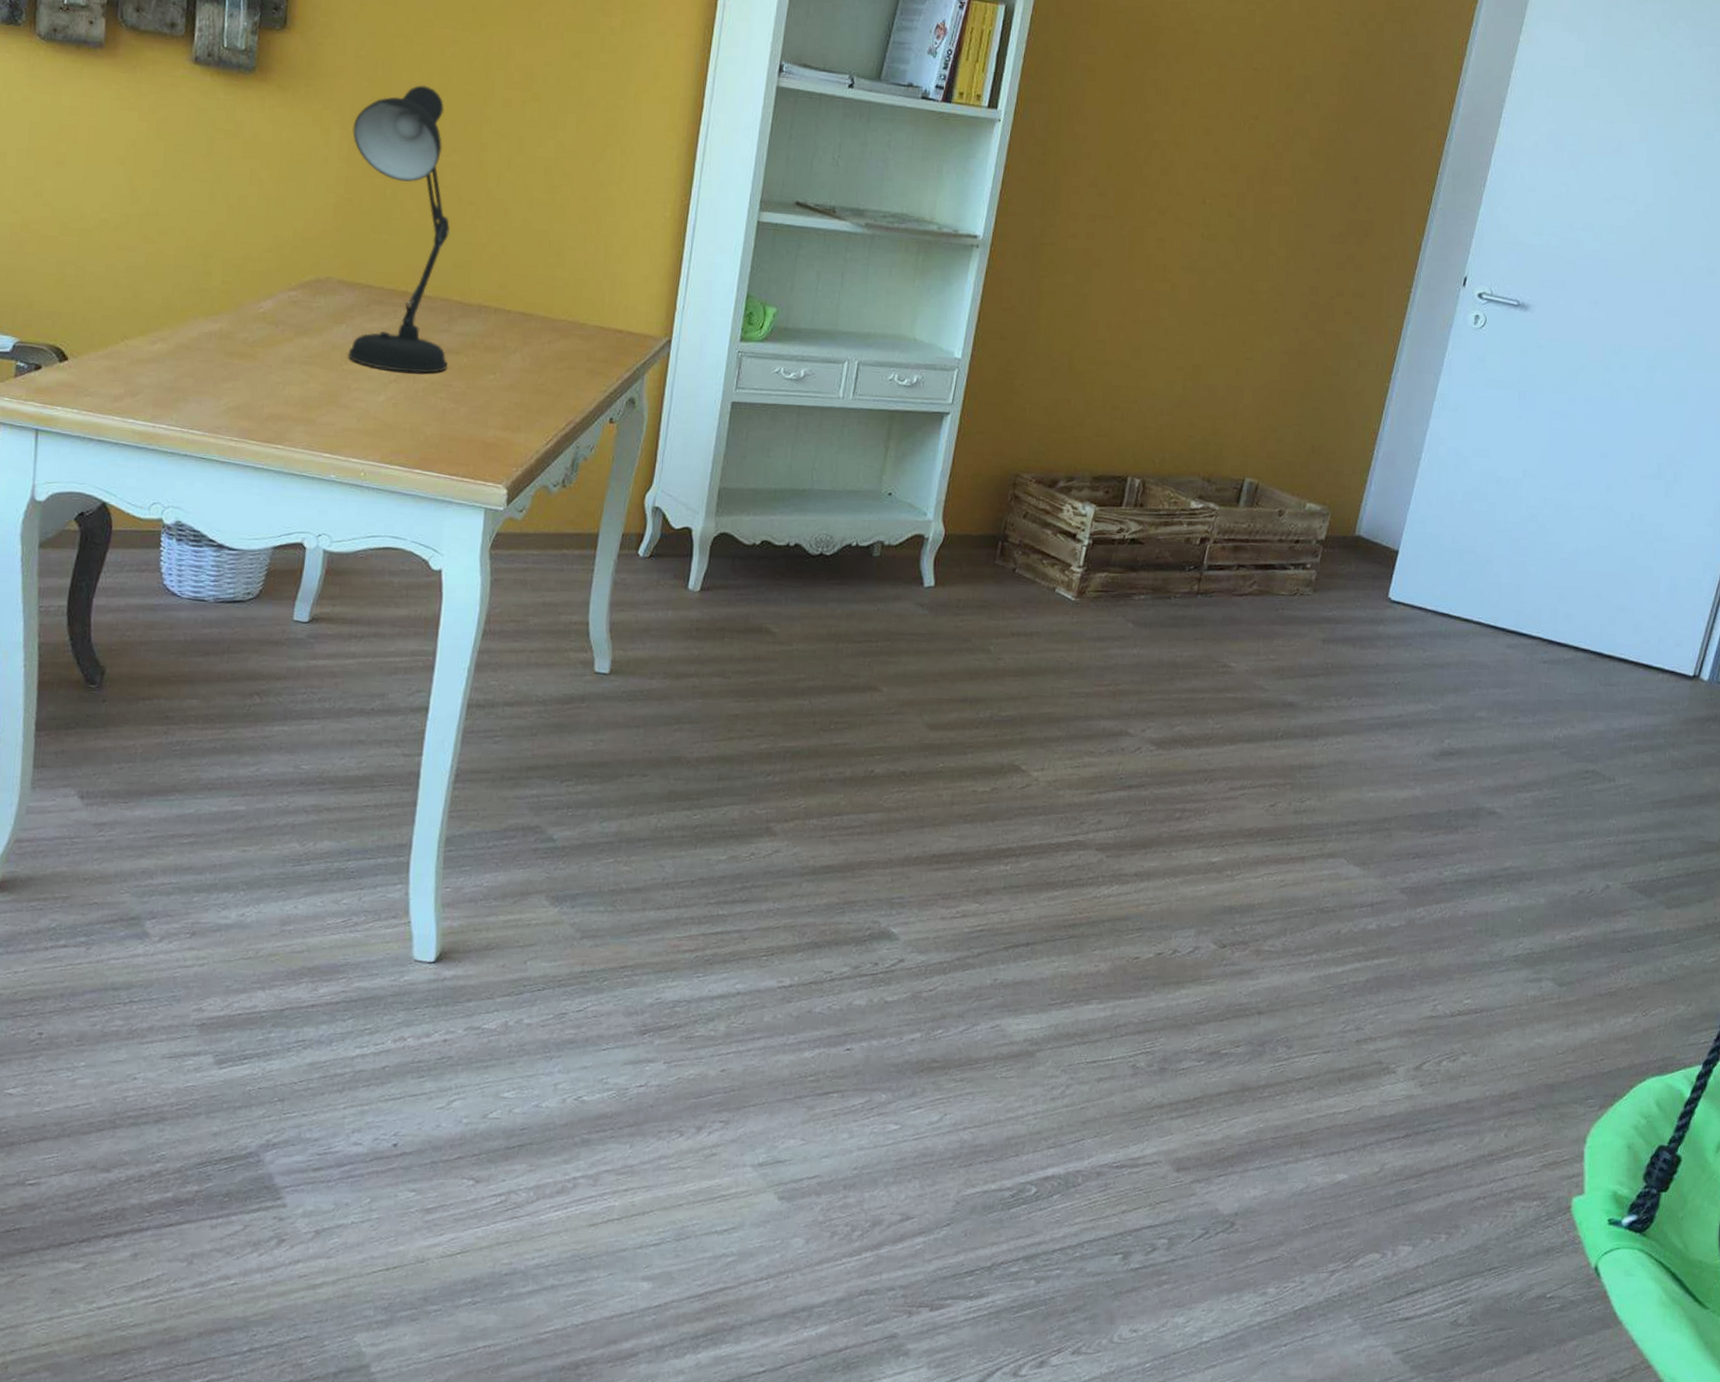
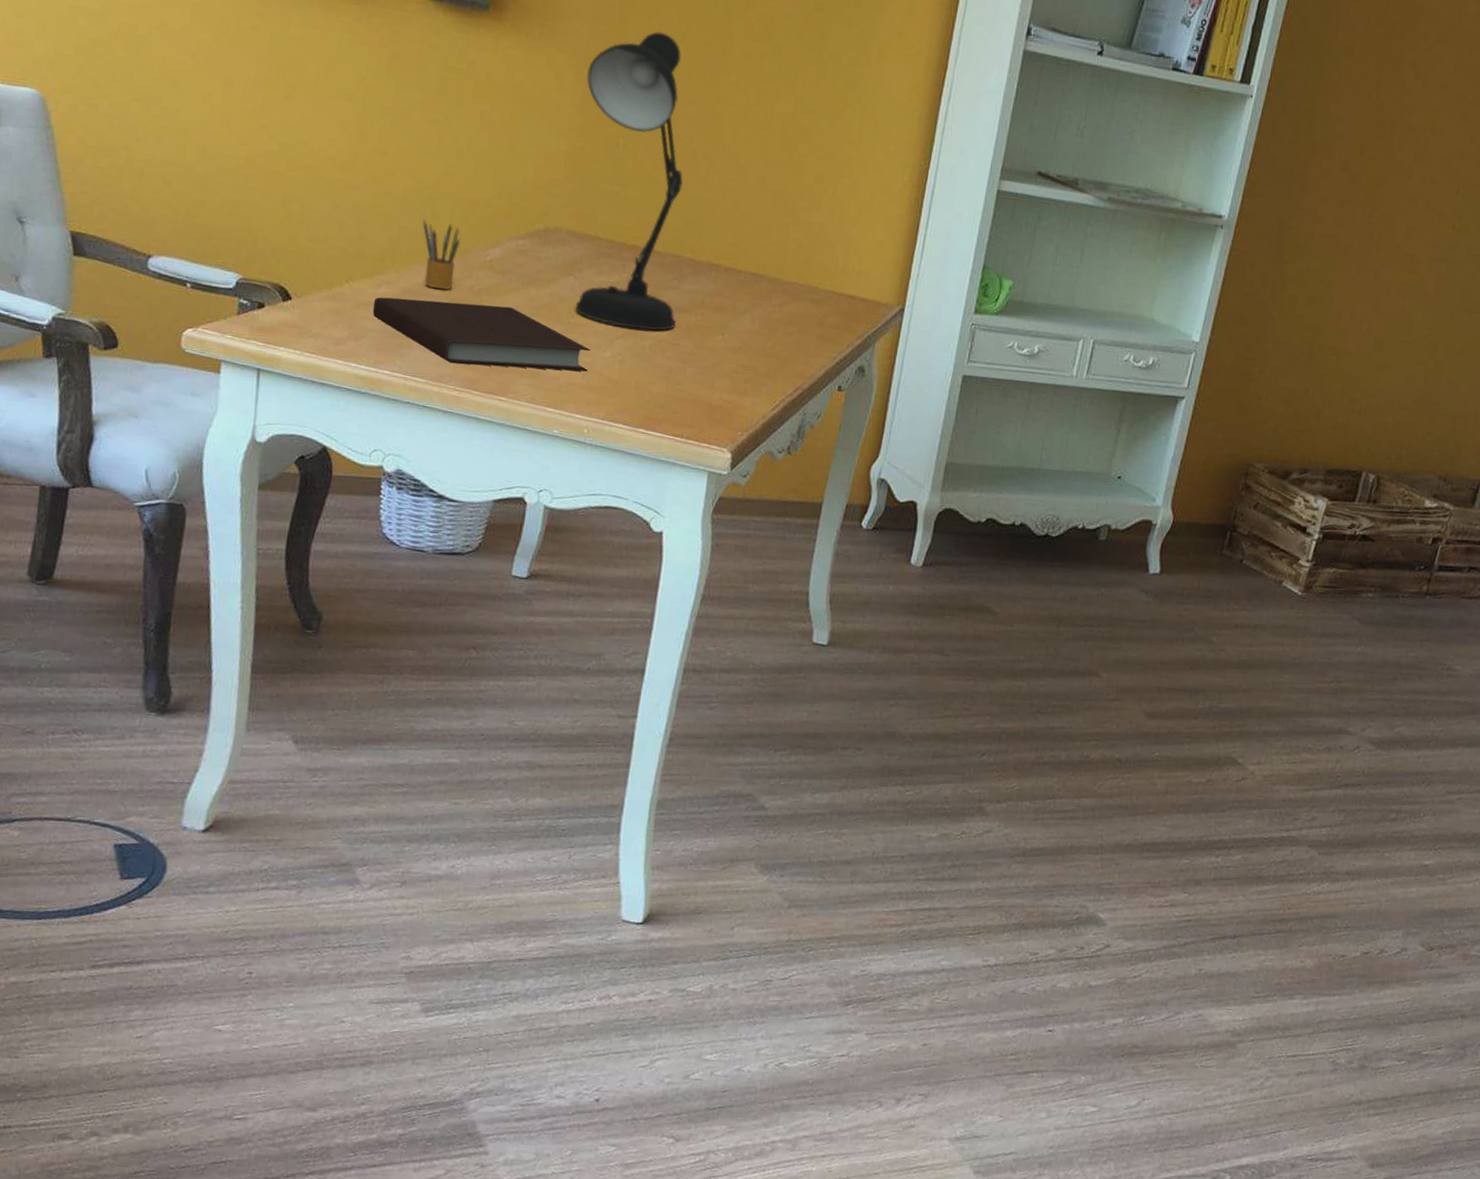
notebook: none [148,353,365,416] -> present [372,297,591,372]
pencil box: none [196,276,233,343] -> present [423,220,461,290]

